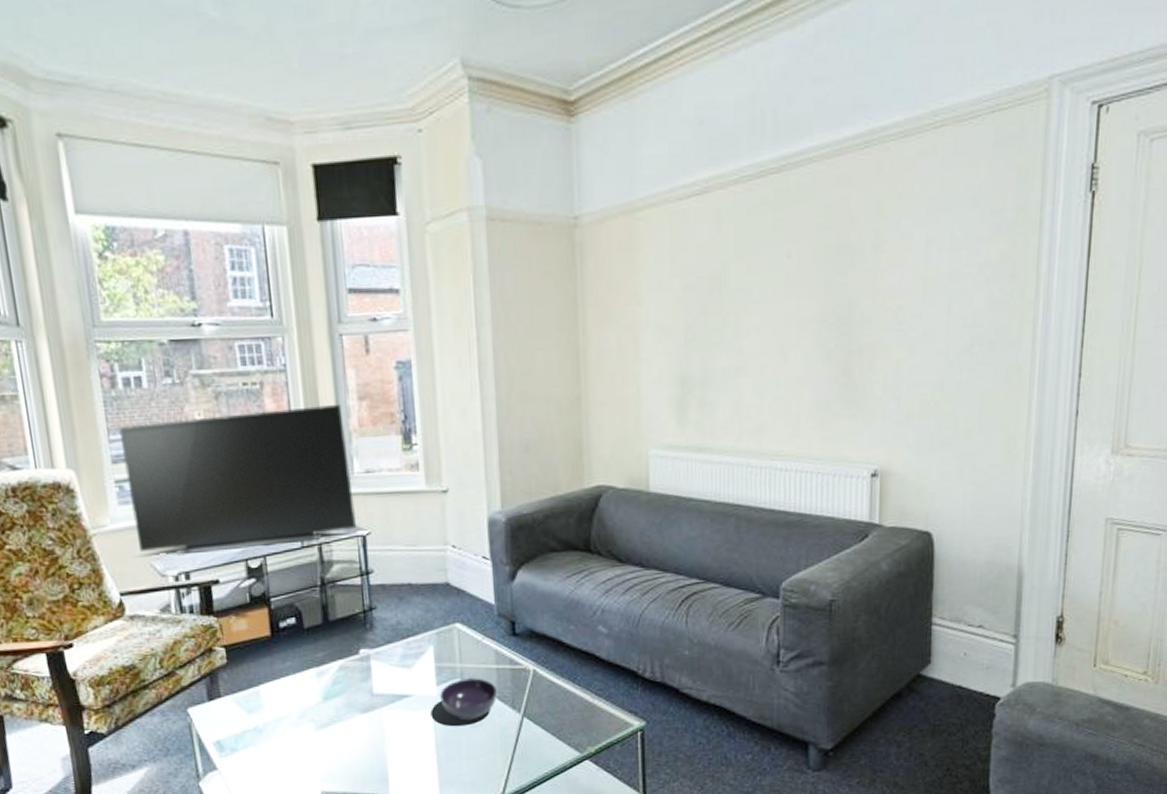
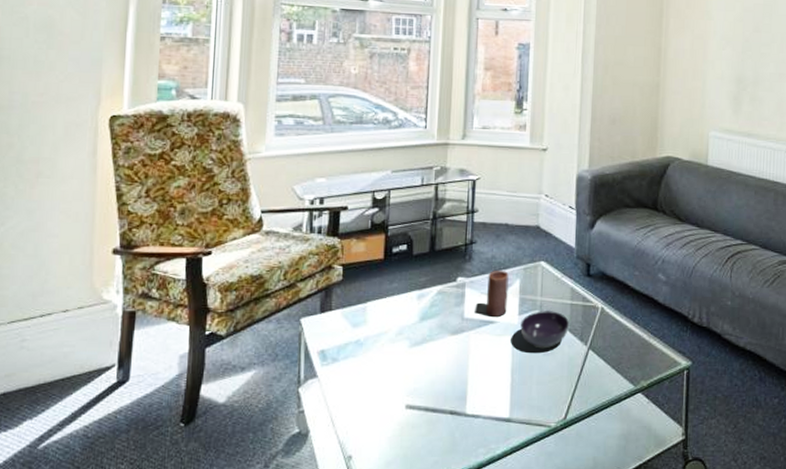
television: present [118,405,356,555] -> none [284,71,471,183]
candle: none [395,637,423,690] -> present [486,271,509,317]

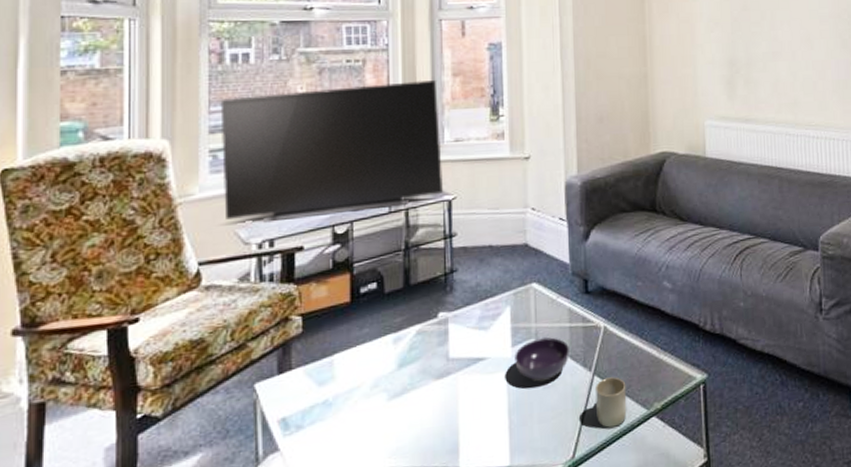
television: none [284,71,471,183] -> present [220,80,443,223]
candle: present [486,271,509,317] -> none [474,299,498,353]
mug: none [588,353,617,397] -> present [596,377,627,428]

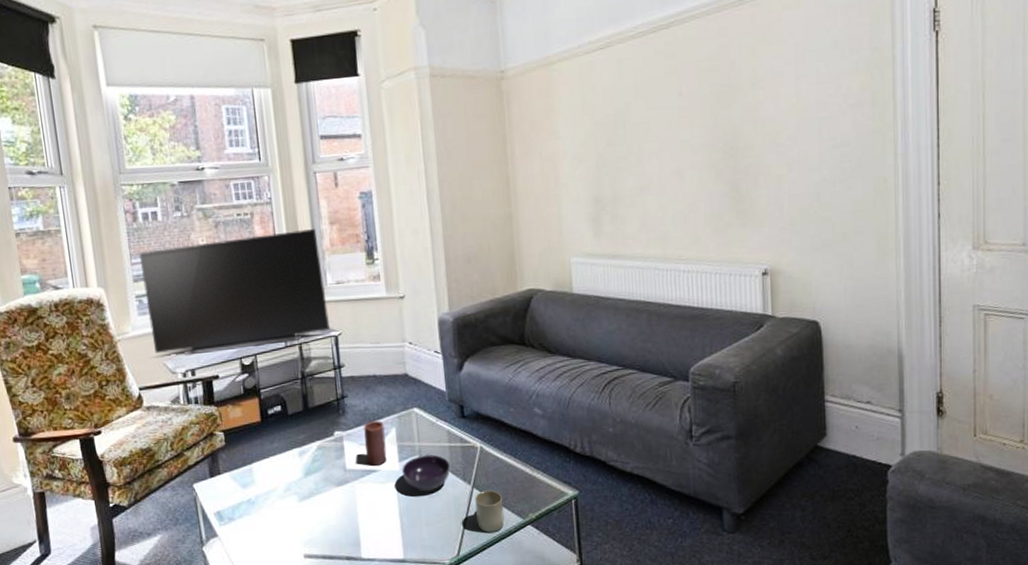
candle: none [474,299,498,353] -> present [363,421,387,466]

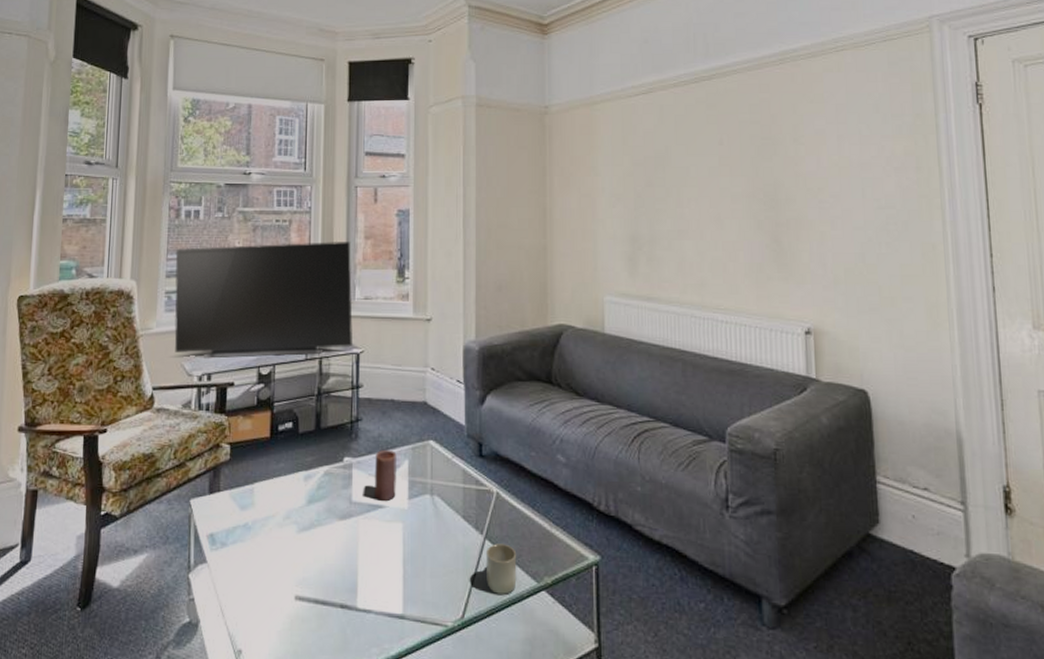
bowl: present [402,454,450,492] -> none [411,495,462,537]

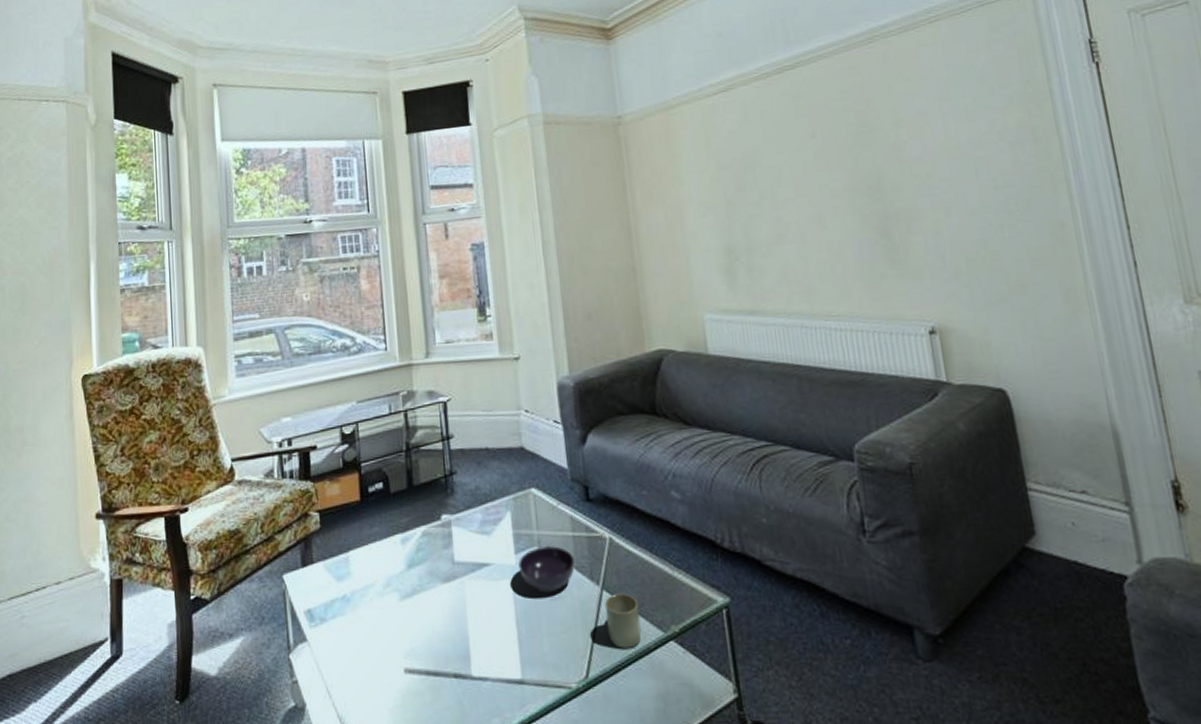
television: present [174,242,353,359] -> none [241,283,438,423]
candle: present [375,450,397,501] -> none [474,503,501,558]
bowl: none [411,495,462,537] -> present [518,546,575,593]

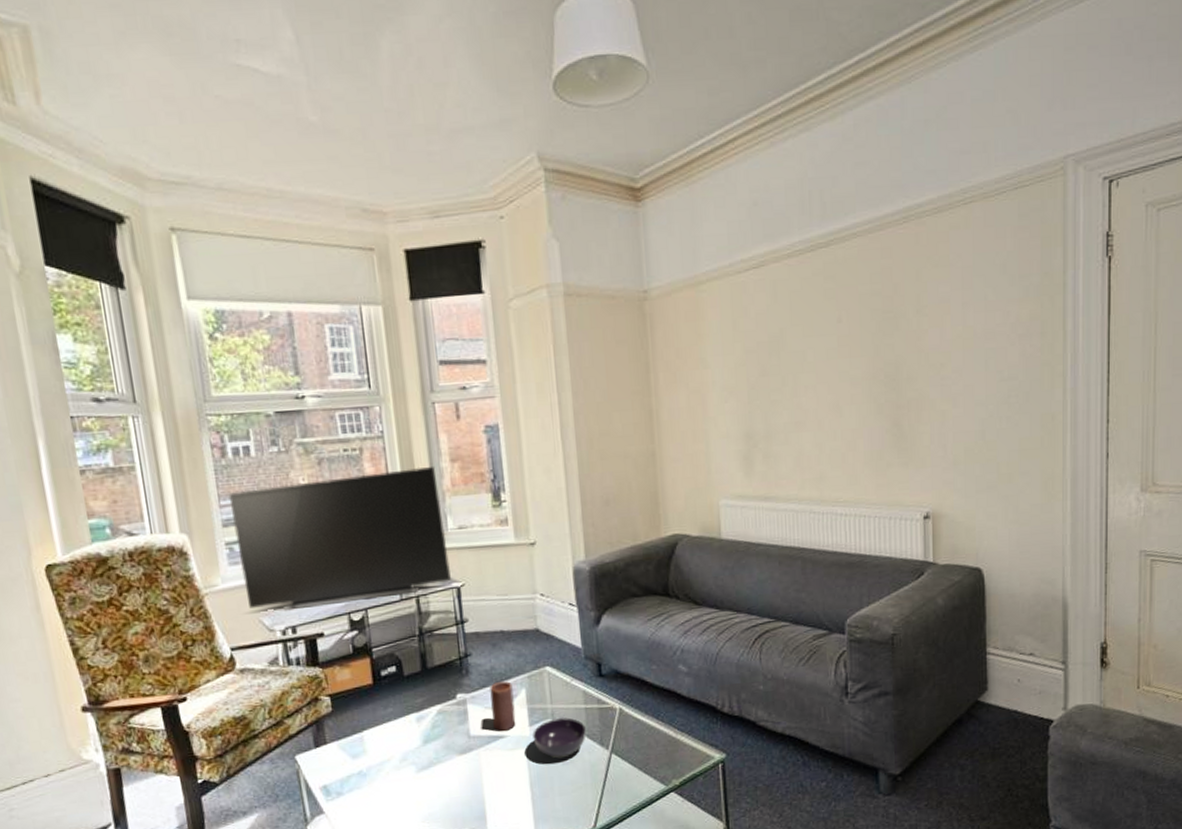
television: none [241,283,438,423] -> present [228,467,451,611]
candle: none [474,503,501,558] -> present [490,681,516,731]
mug: present [605,593,642,649] -> none [613,755,646,801]

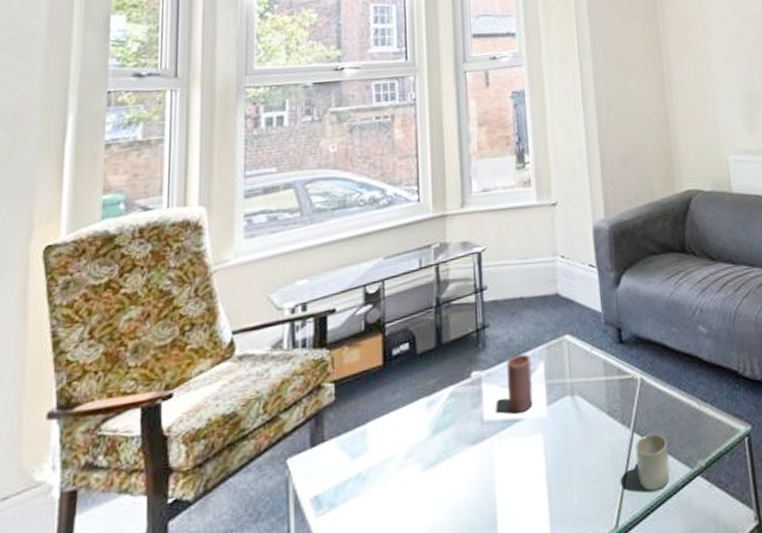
television: present [228,467,451,611] -> none [255,132,472,286]
bowl: present [532,717,586,759] -> none [550,392,607,443]
mug: none [613,755,646,801] -> present [636,433,671,492]

